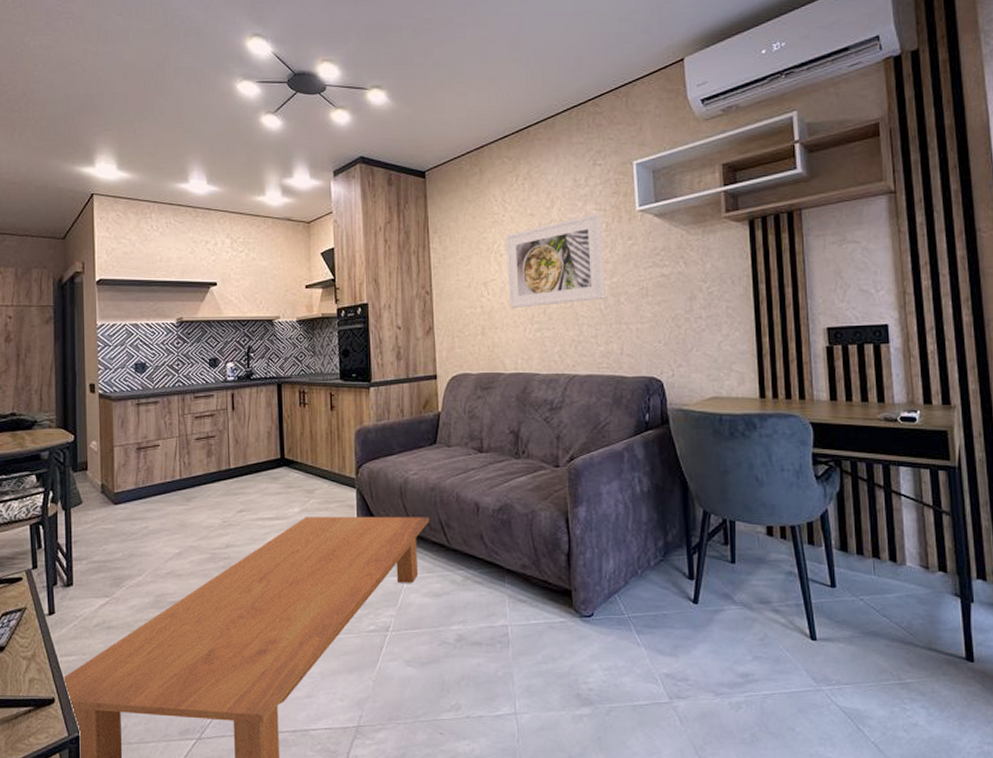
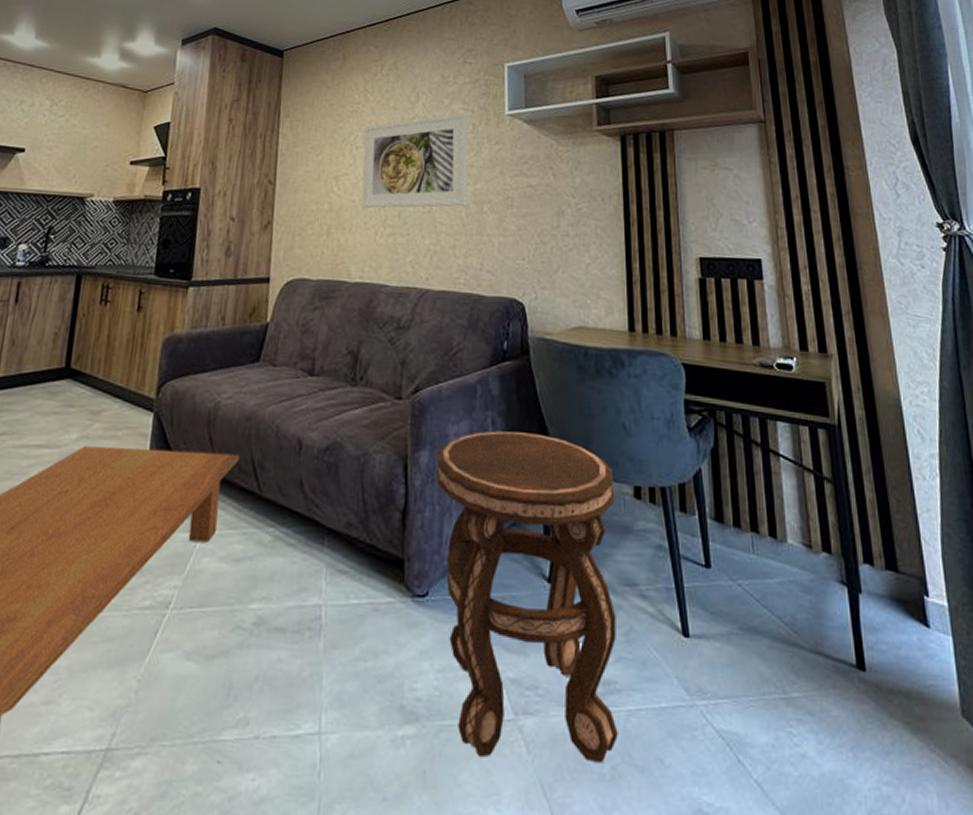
side table: none [593,488,756,732] -> present [436,431,618,764]

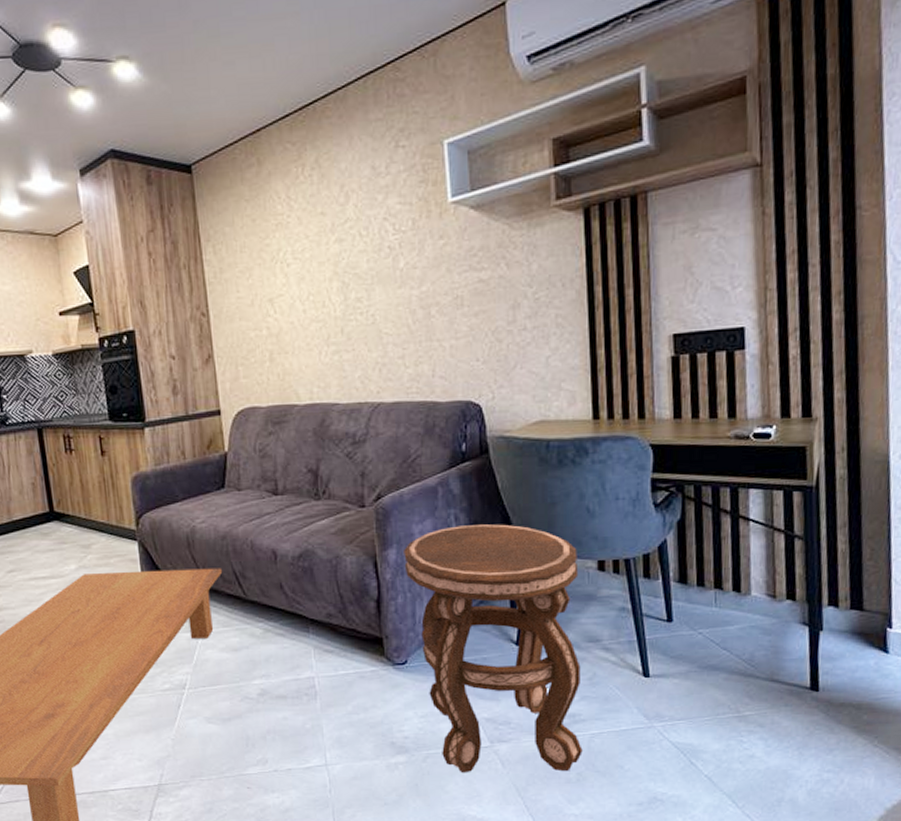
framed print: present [361,113,468,209] -> none [293,207,413,329]

